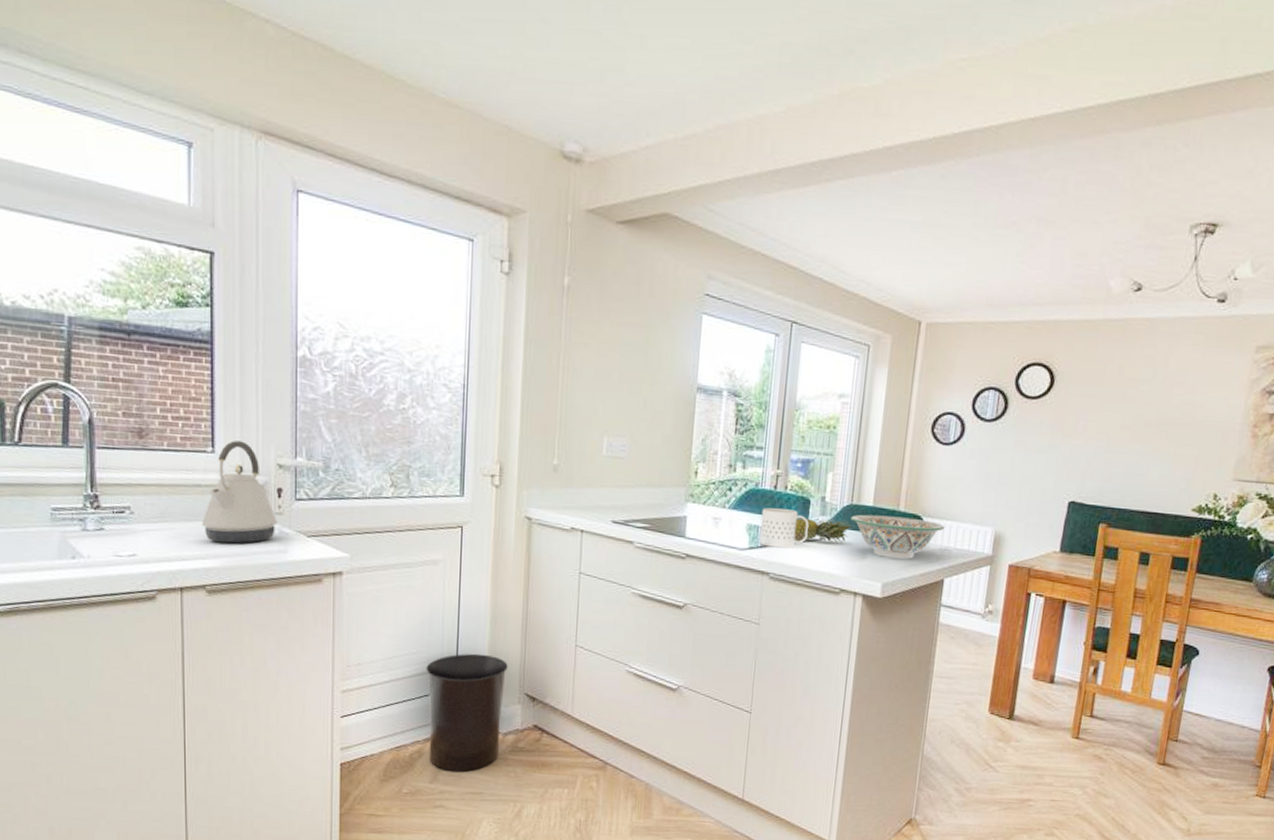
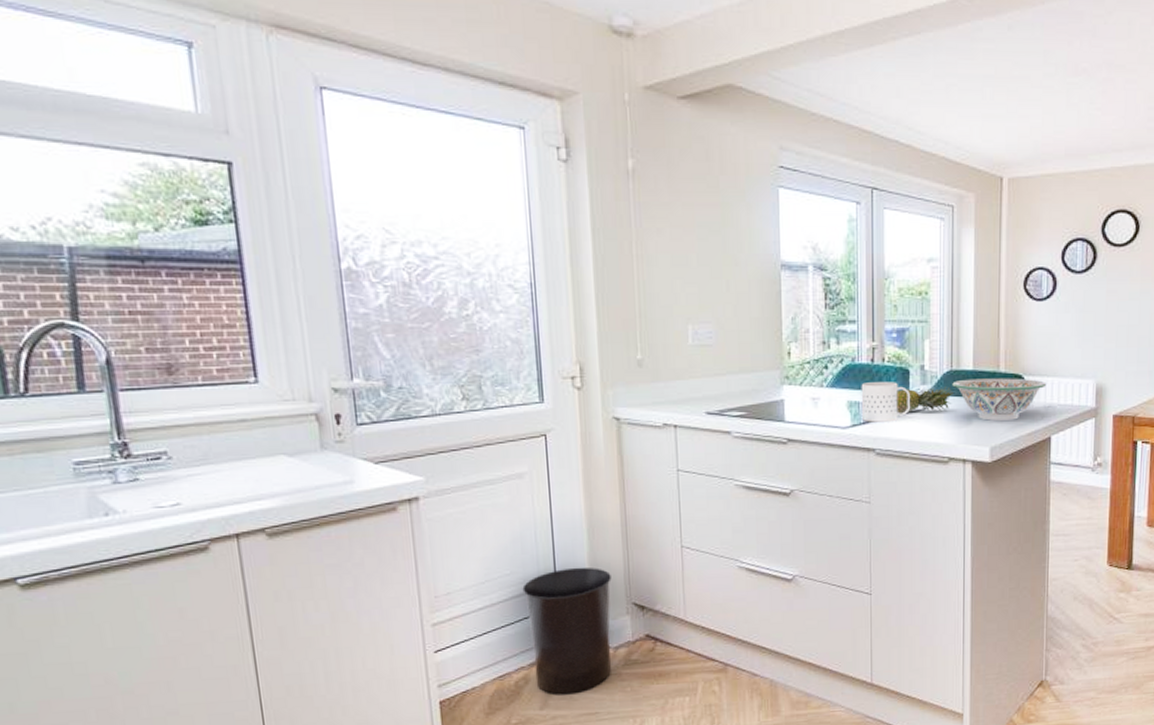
kettle: present [202,440,277,544] -> none [252,367,339,480]

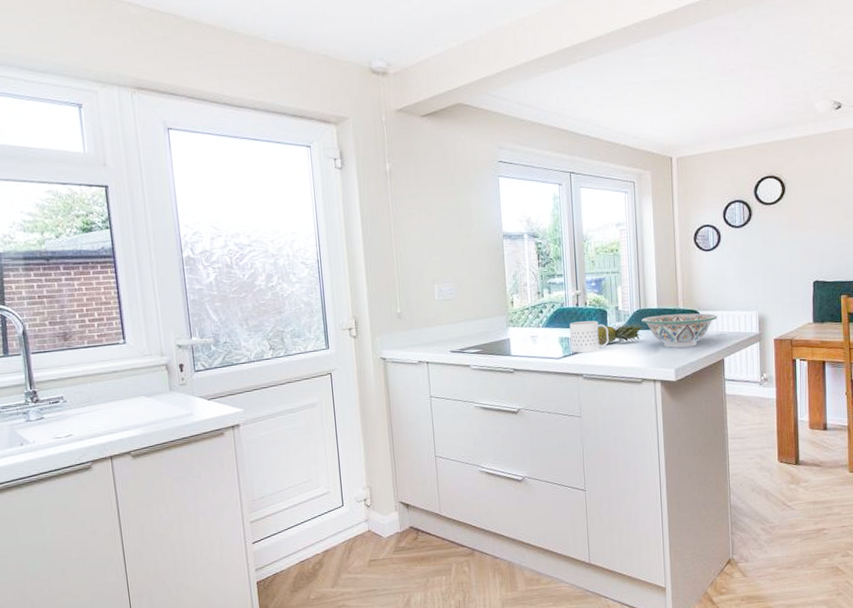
waste bin: present [522,567,612,695] -> none [316,474,385,576]

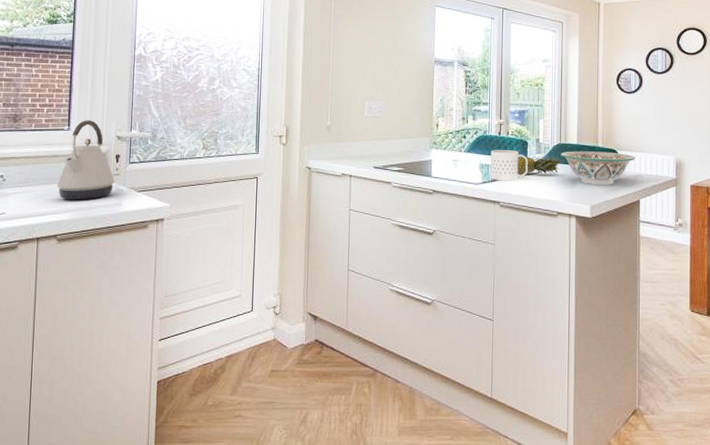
kettle: none [122,331,182,415] -> present [57,120,115,200]

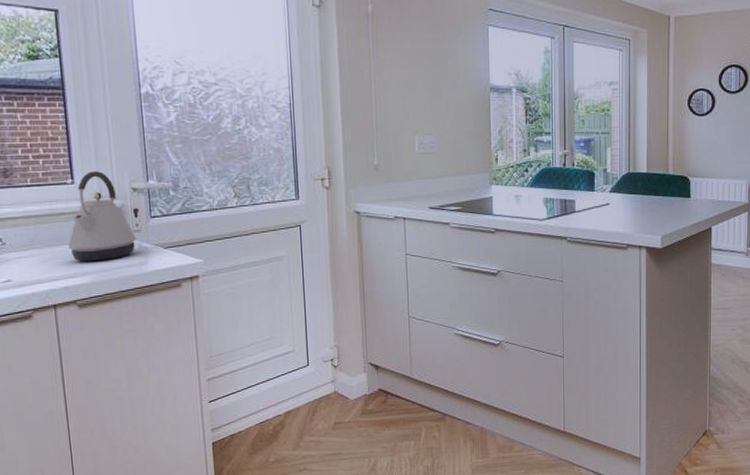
mug: present [490,150,528,181] -> none [555,182,595,216]
fruit: present [517,156,562,175] -> none [584,186,631,208]
decorative bowl: present [561,151,636,185] -> none [630,179,708,214]

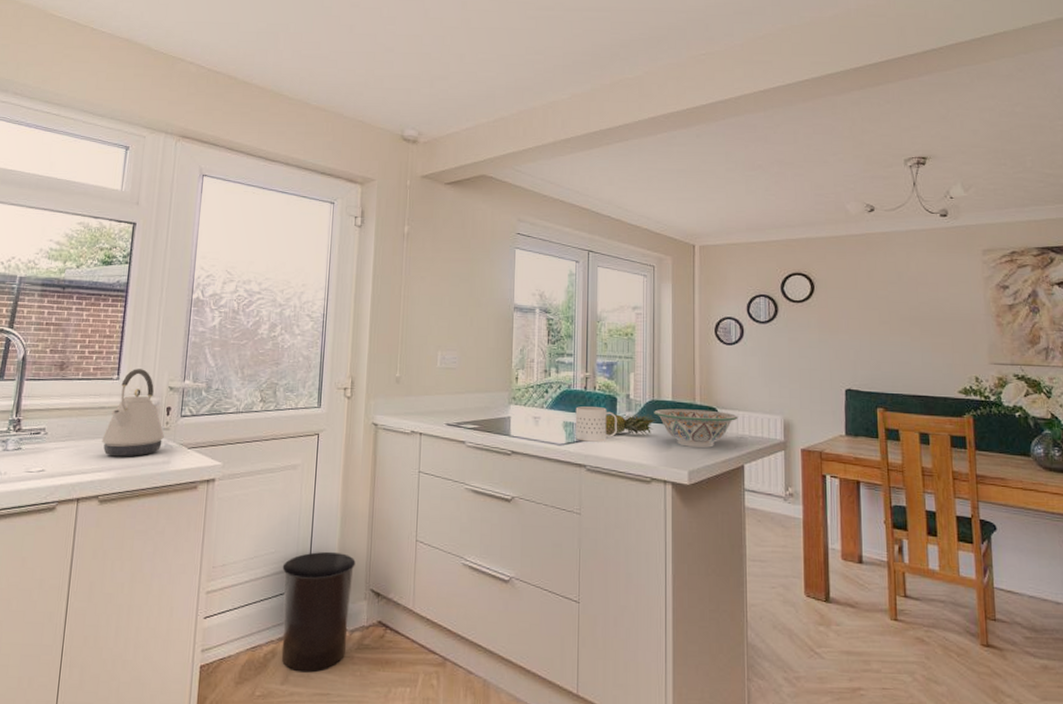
waste bin: none [280,333,352,438] -> present [281,551,356,673]
mug: none [555,182,595,216] -> present [575,406,617,442]
fruit: none [584,186,631,208] -> present [605,414,655,436]
decorative bowl: none [630,179,708,214] -> present [654,408,738,448]

